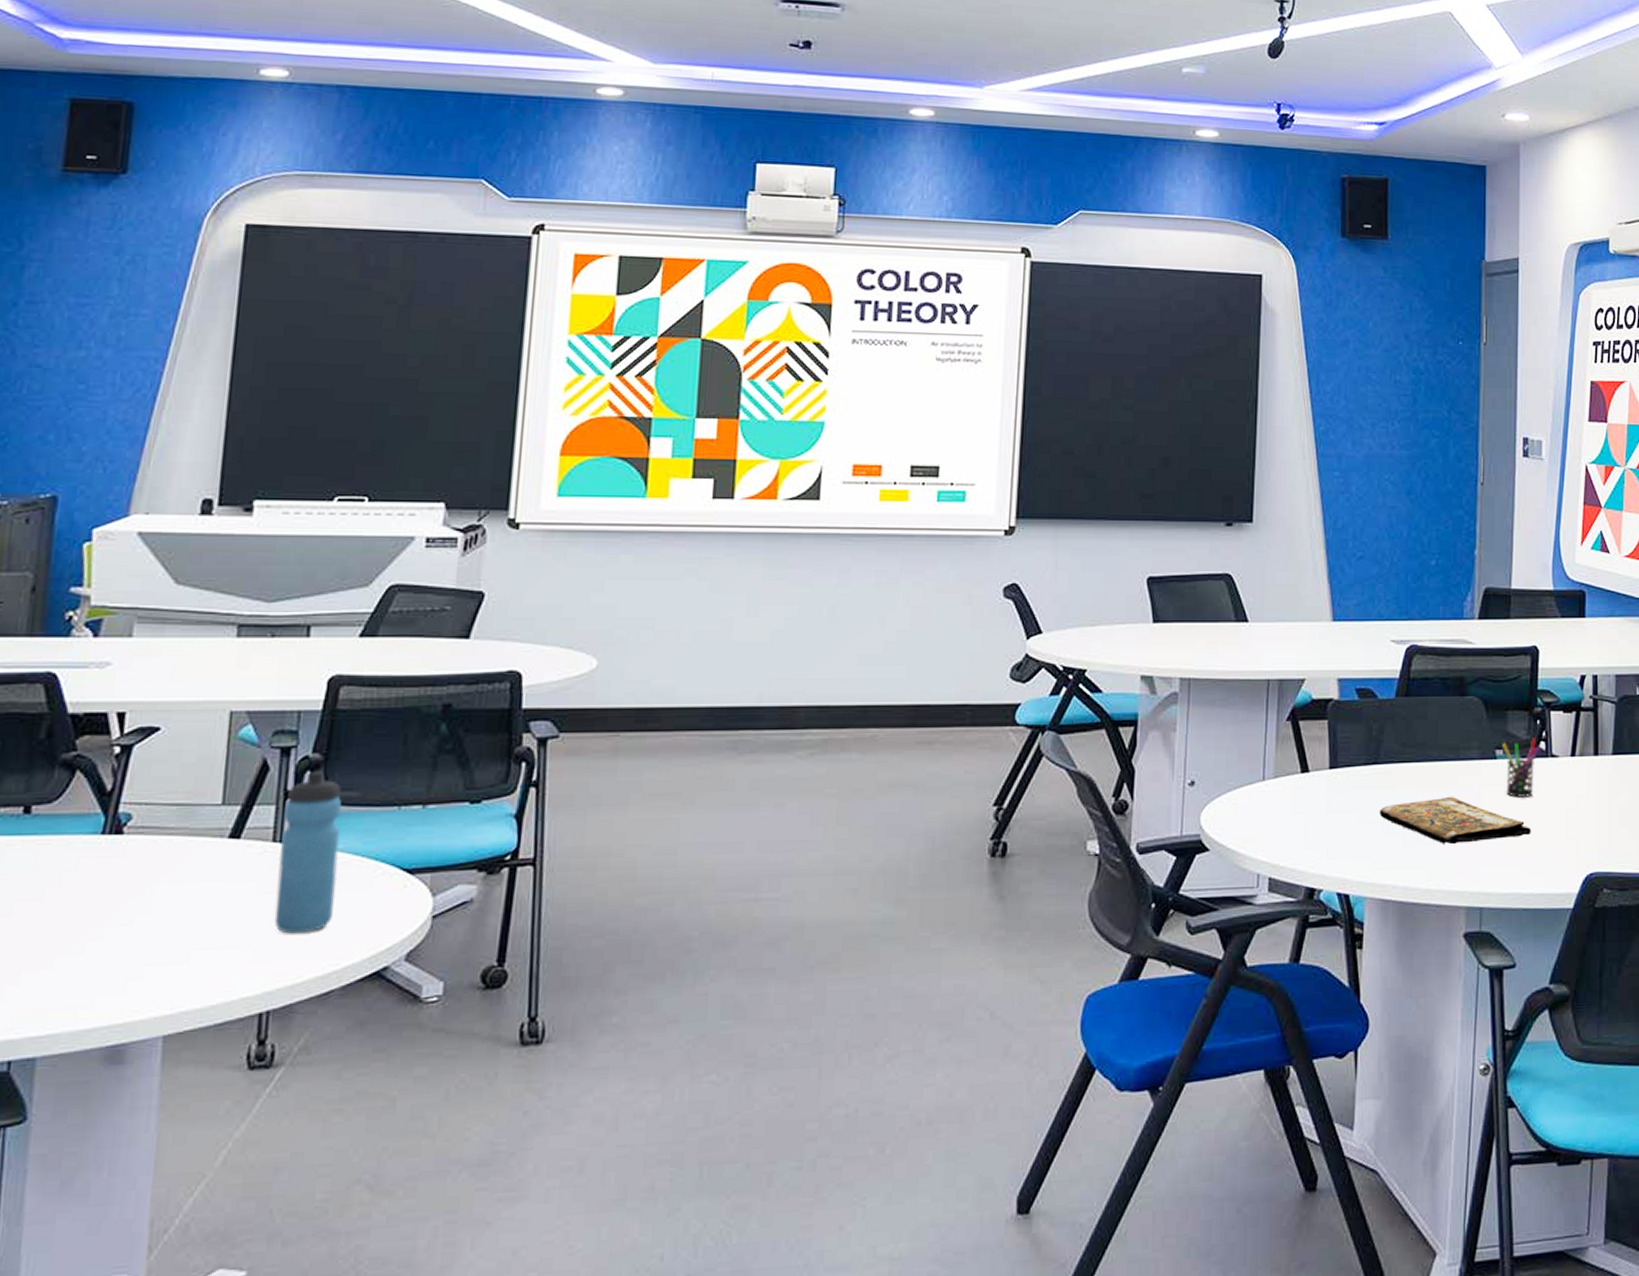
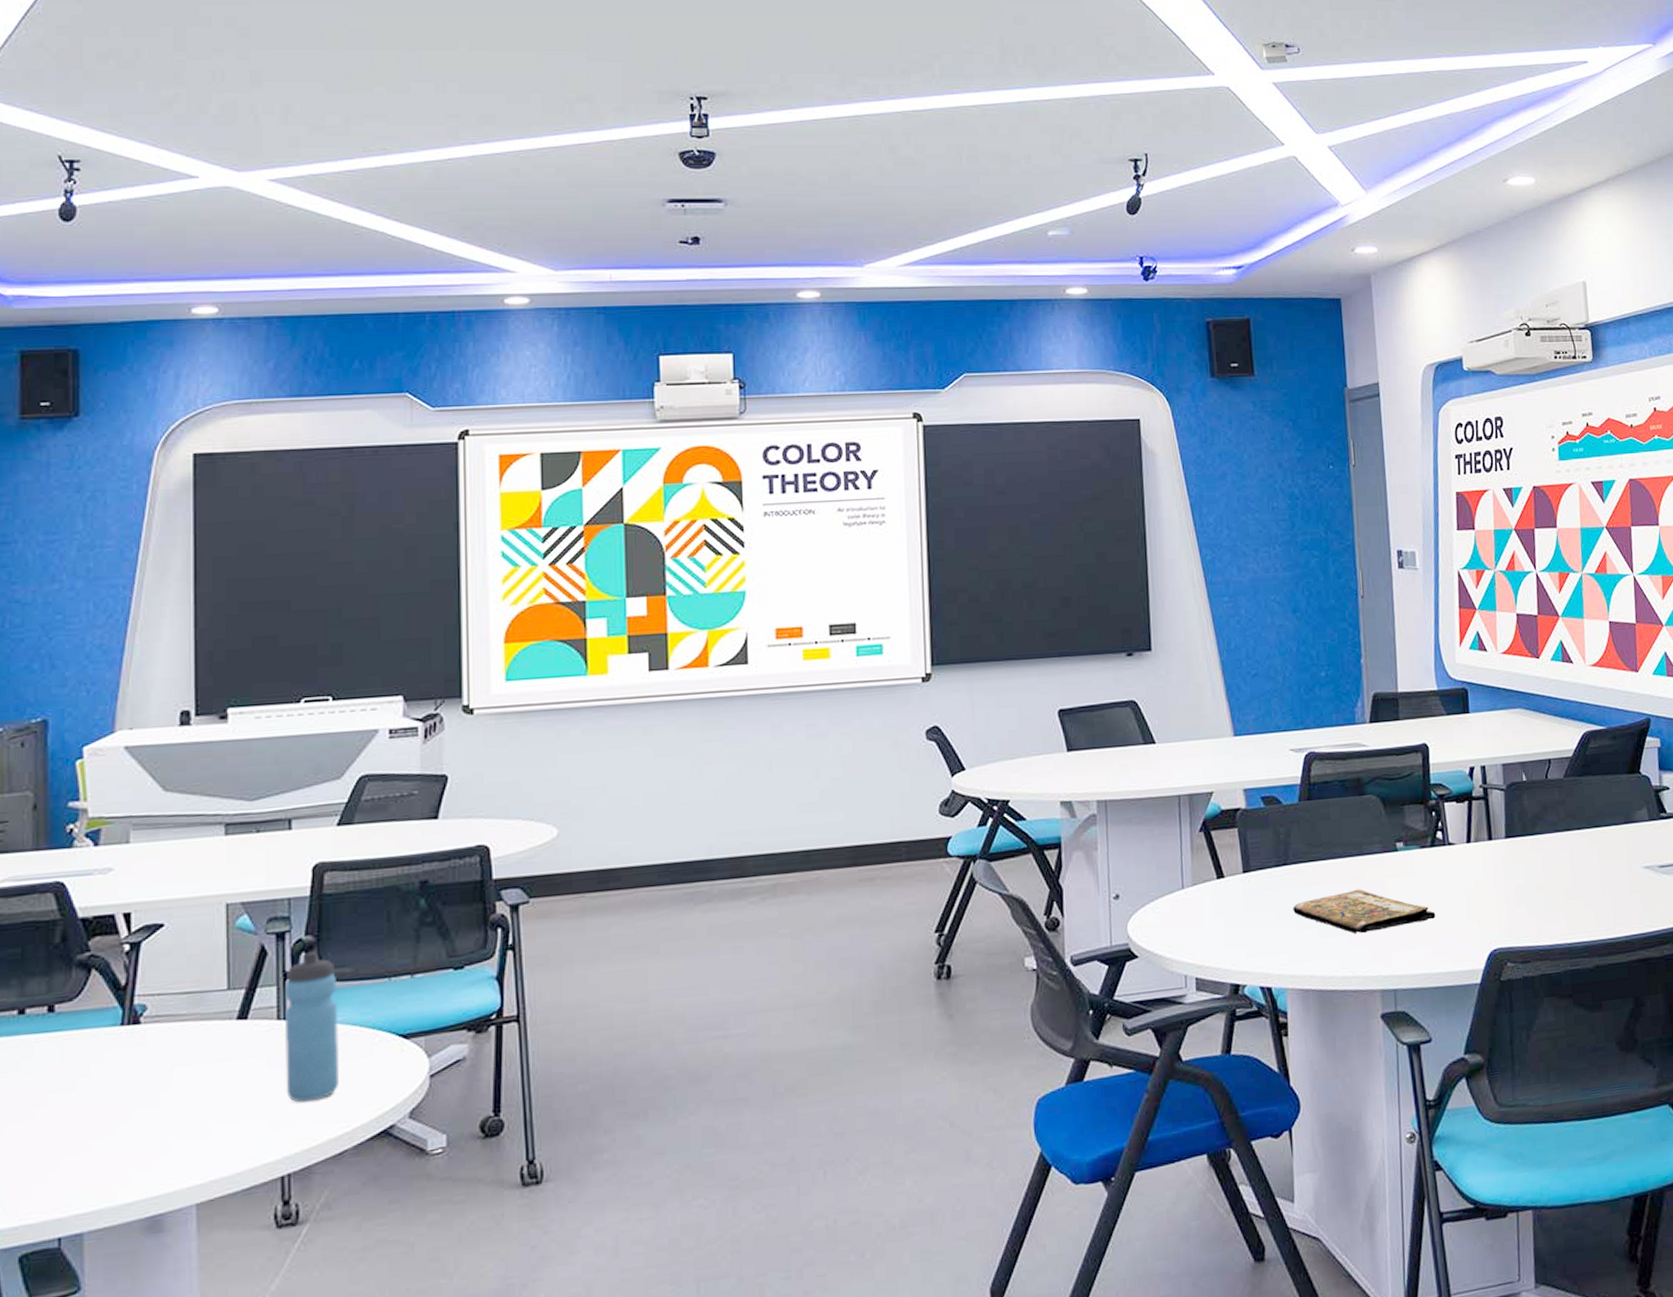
pen holder: present [1501,738,1542,797] -> none [1401,828,1440,885]

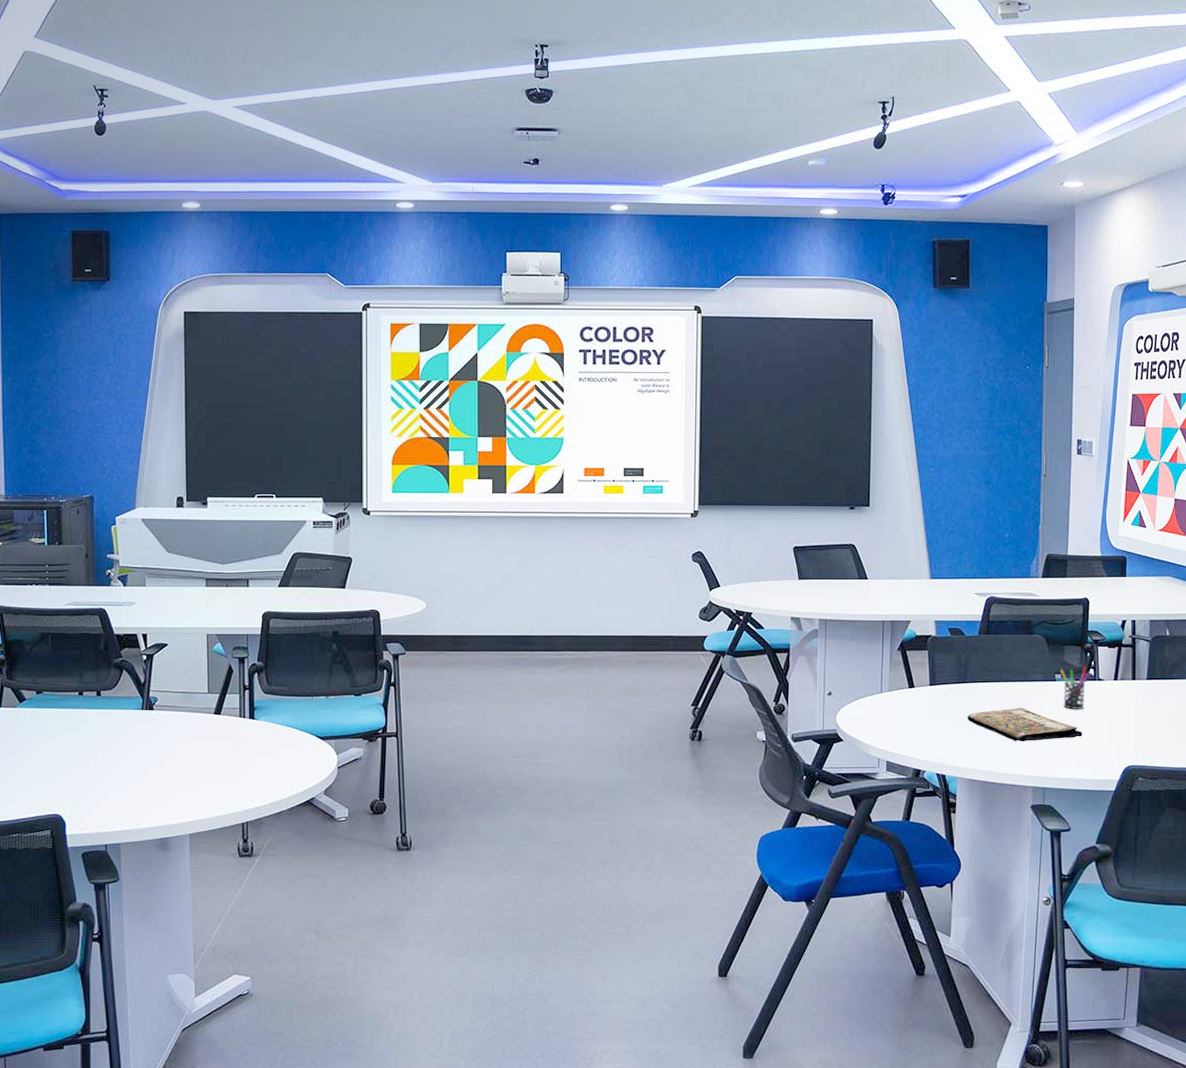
water bottle: present [284,952,340,1103] -> none [244,674,280,775]
pen holder: none [1401,828,1440,885] -> present [1060,666,1092,709]

